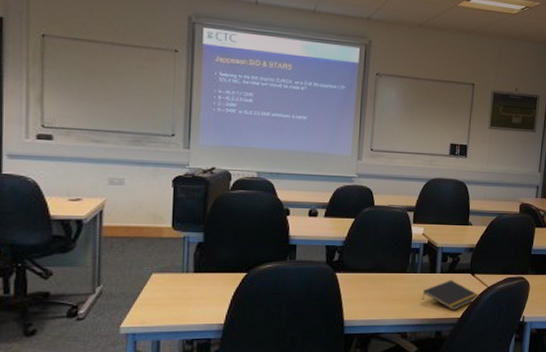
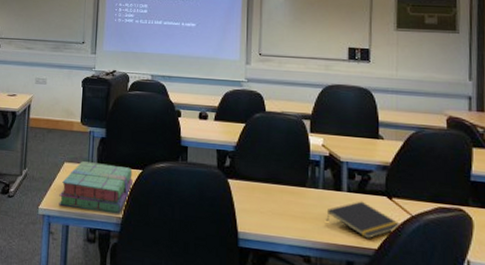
stack of books: none [146,270,237,321] -> present [59,161,133,214]

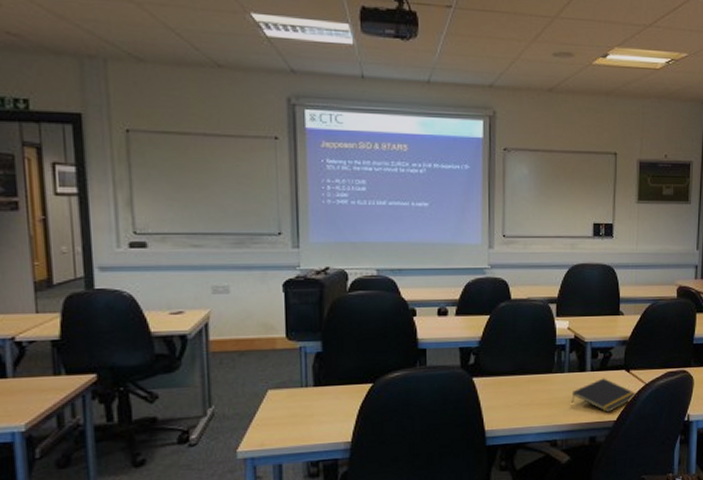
stack of books: present [59,161,133,214] -> none [265,383,363,443]

